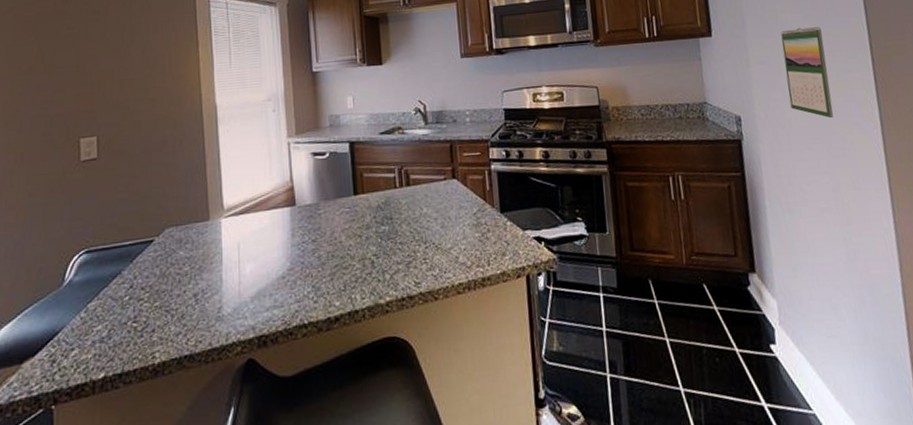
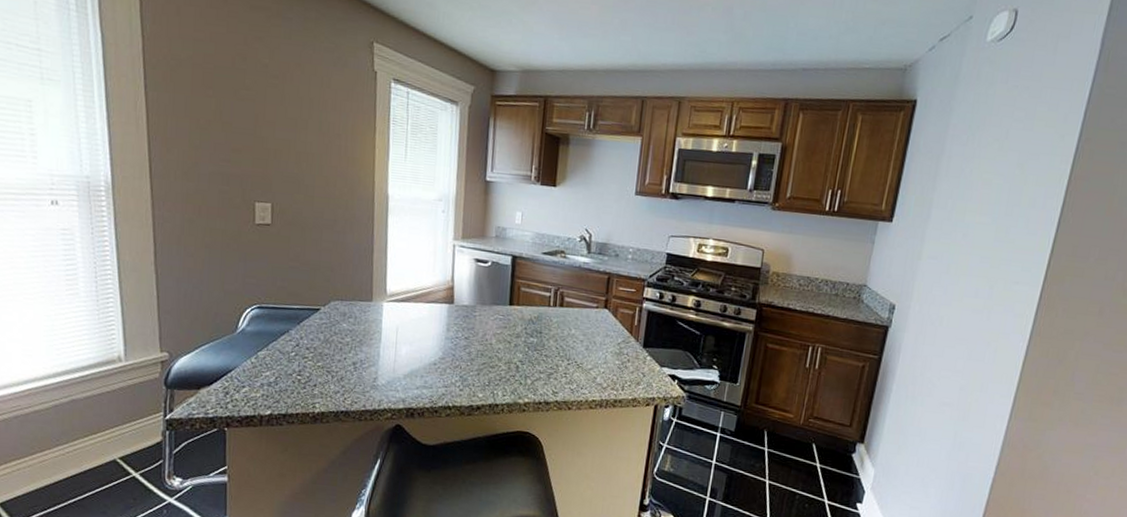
calendar: present [781,27,834,119] -> none [947,230,1006,324]

